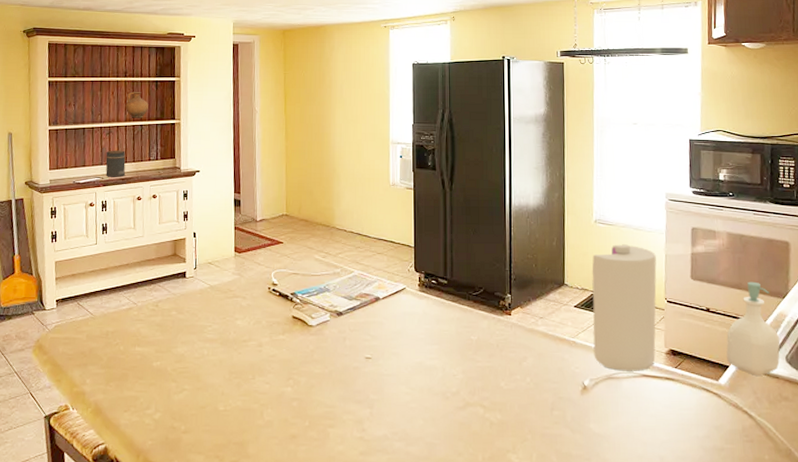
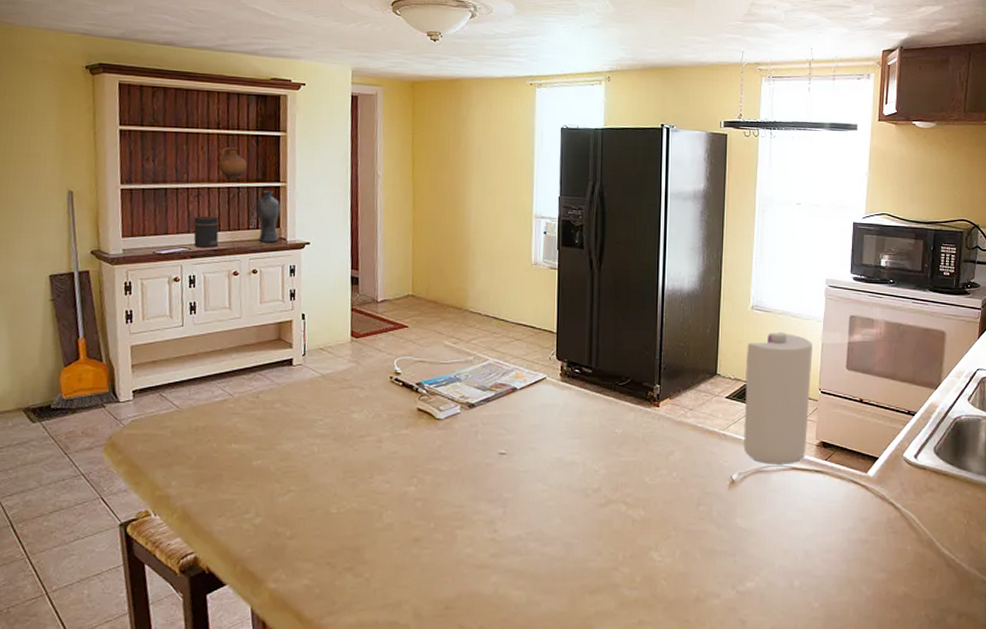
vase: none [156,127,175,172] -> present [256,191,280,243]
soap bottle: present [726,281,780,376] -> none [877,372,930,467]

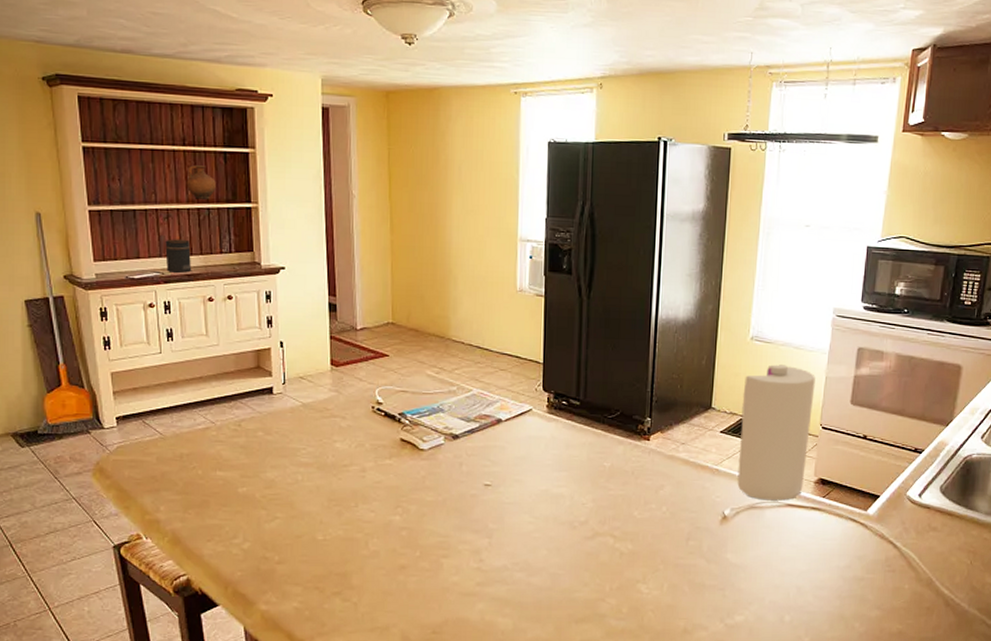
vase: present [256,191,280,243] -> none [228,212,253,268]

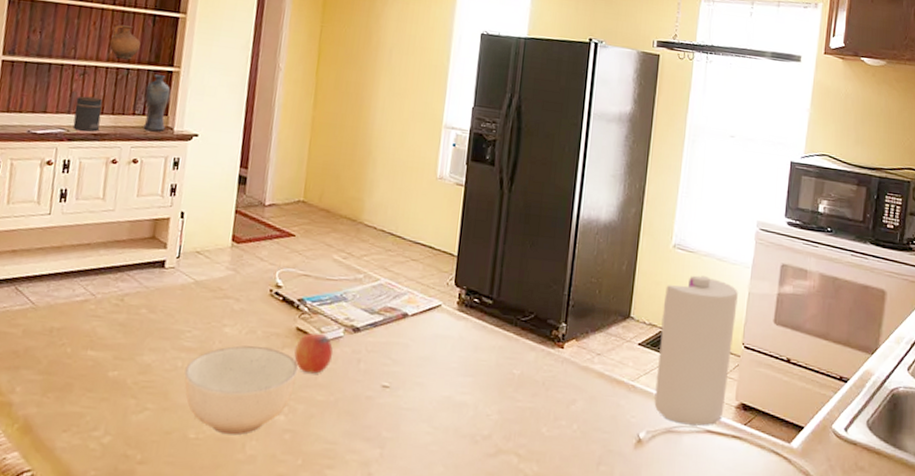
vase: none [228,212,253,268] -> present [143,74,171,132]
bowl: none [305,458,407,535] -> present [184,345,299,435]
fruit: none [402,442,436,478] -> present [294,333,333,374]

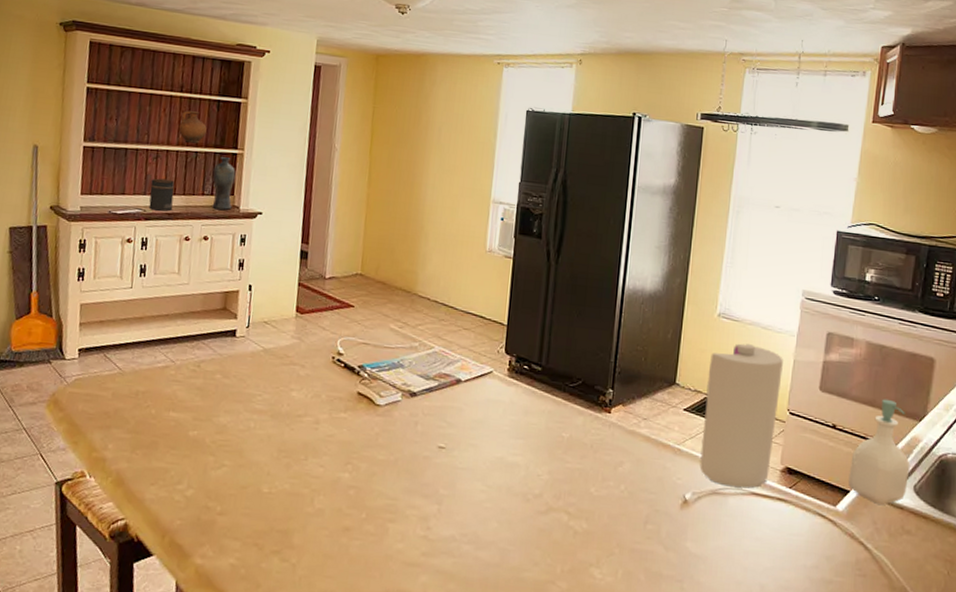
bowl: present [184,345,299,435] -> none [257,408,361,491]
fruit: present [294,333,333,374] -> none [356,397,392,435]
soap bottle: none [803,332,863,441] -> present [848,399,910,505]

